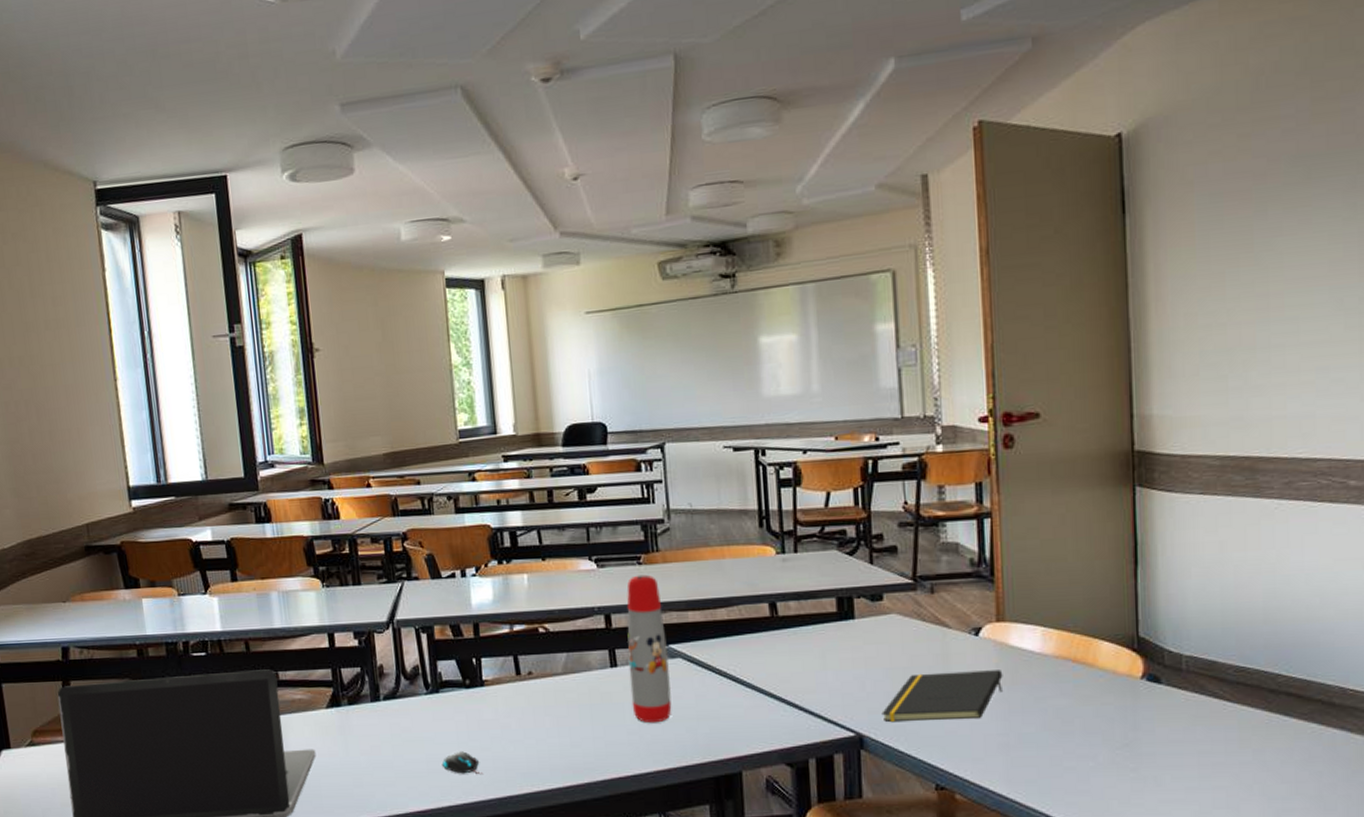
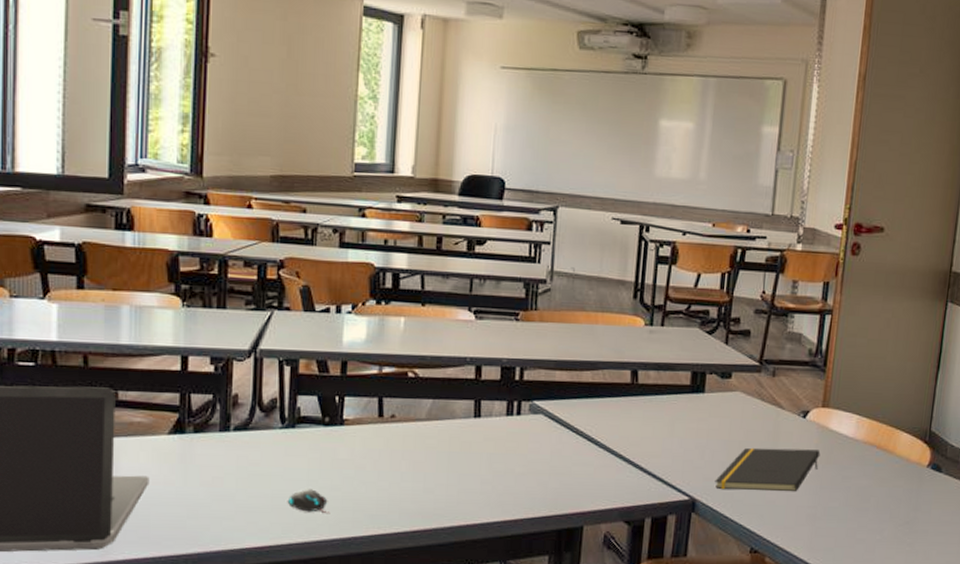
water bottle: present [627,574,672,724] -> none [489,330,533,475]

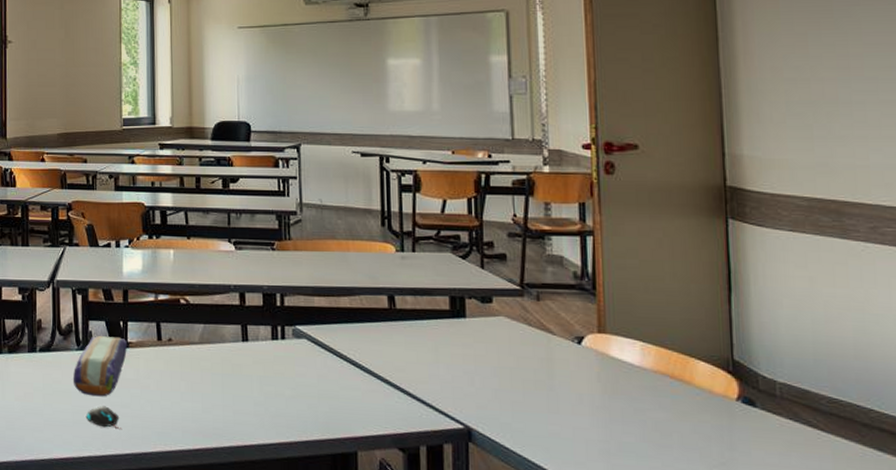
pencil case: none [274,411,342,479] -> present [72,335,127,397]
notepad: present [715,447,821,492] -> none [489,375,604,424]

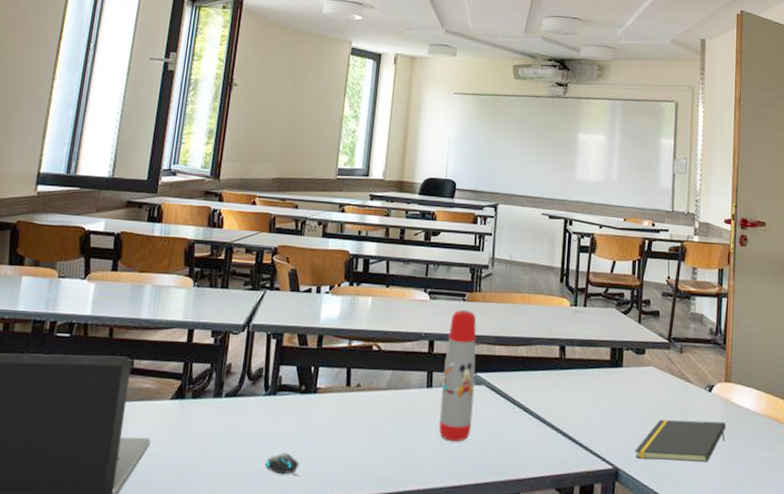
pencil case: present [72,335,127,397] -> none [256,380,316,444]
water bottle: none [258,259,296,398] -> present [438,309,477,442]
notepad: none [489,375,604,424] -> present [634,419,726,463]

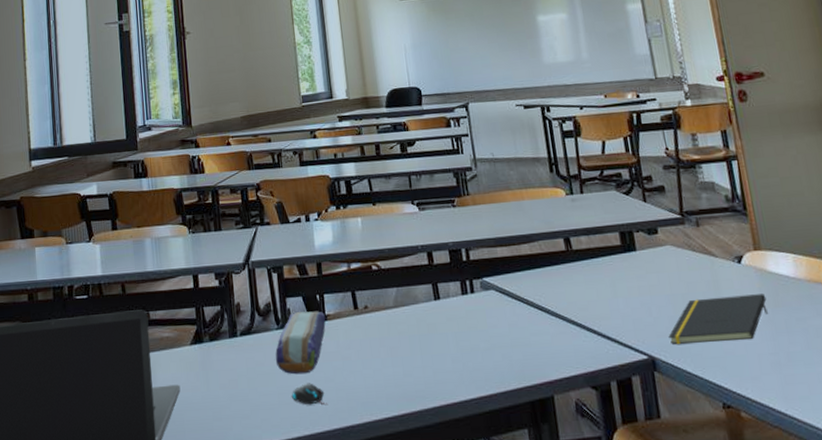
pencil case: none [256,380,316,444] -> present [275,311,326,375]
water bottle: present [438,309,477,442] -> none [444,215,489,352]

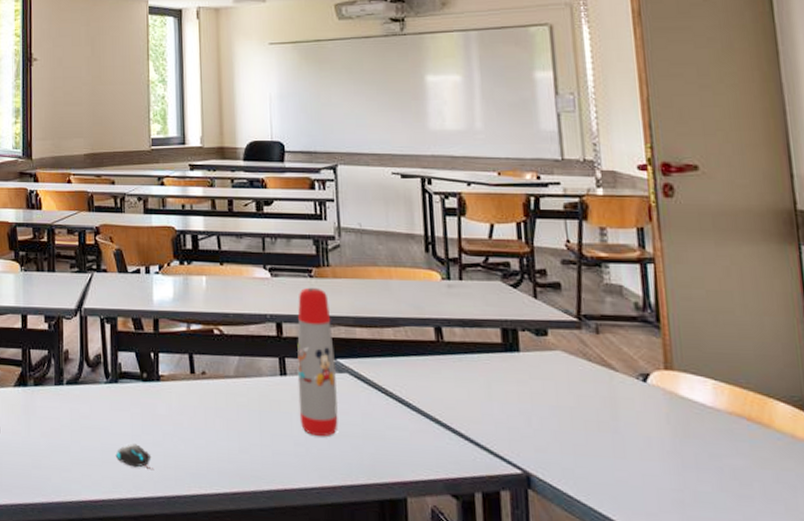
pencil case: present [275,311,326,375] -> none [101,367,158,434]
water bottle: none [444,215,489,352] -> present [297,287,338,437]
notepad: present [668,294,768,345] -> none [549,415,674,471]

